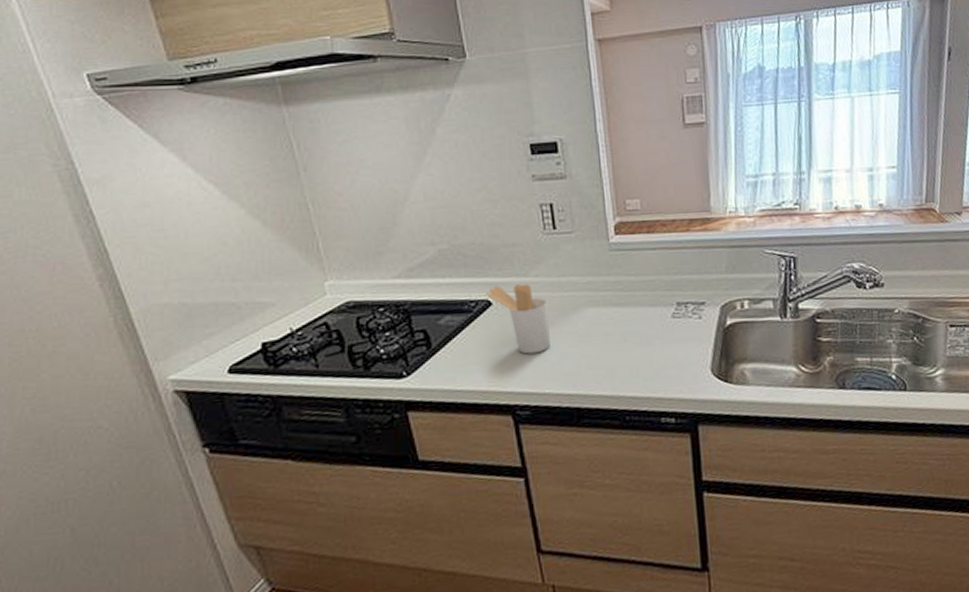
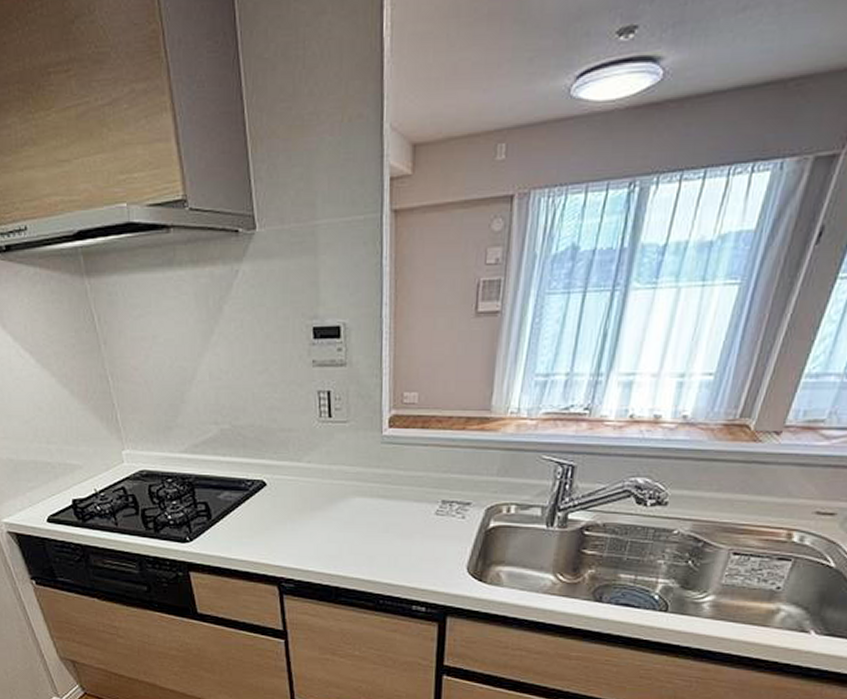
utensil holder: present [485,284,550,355] -> none [261,468,317,534]

